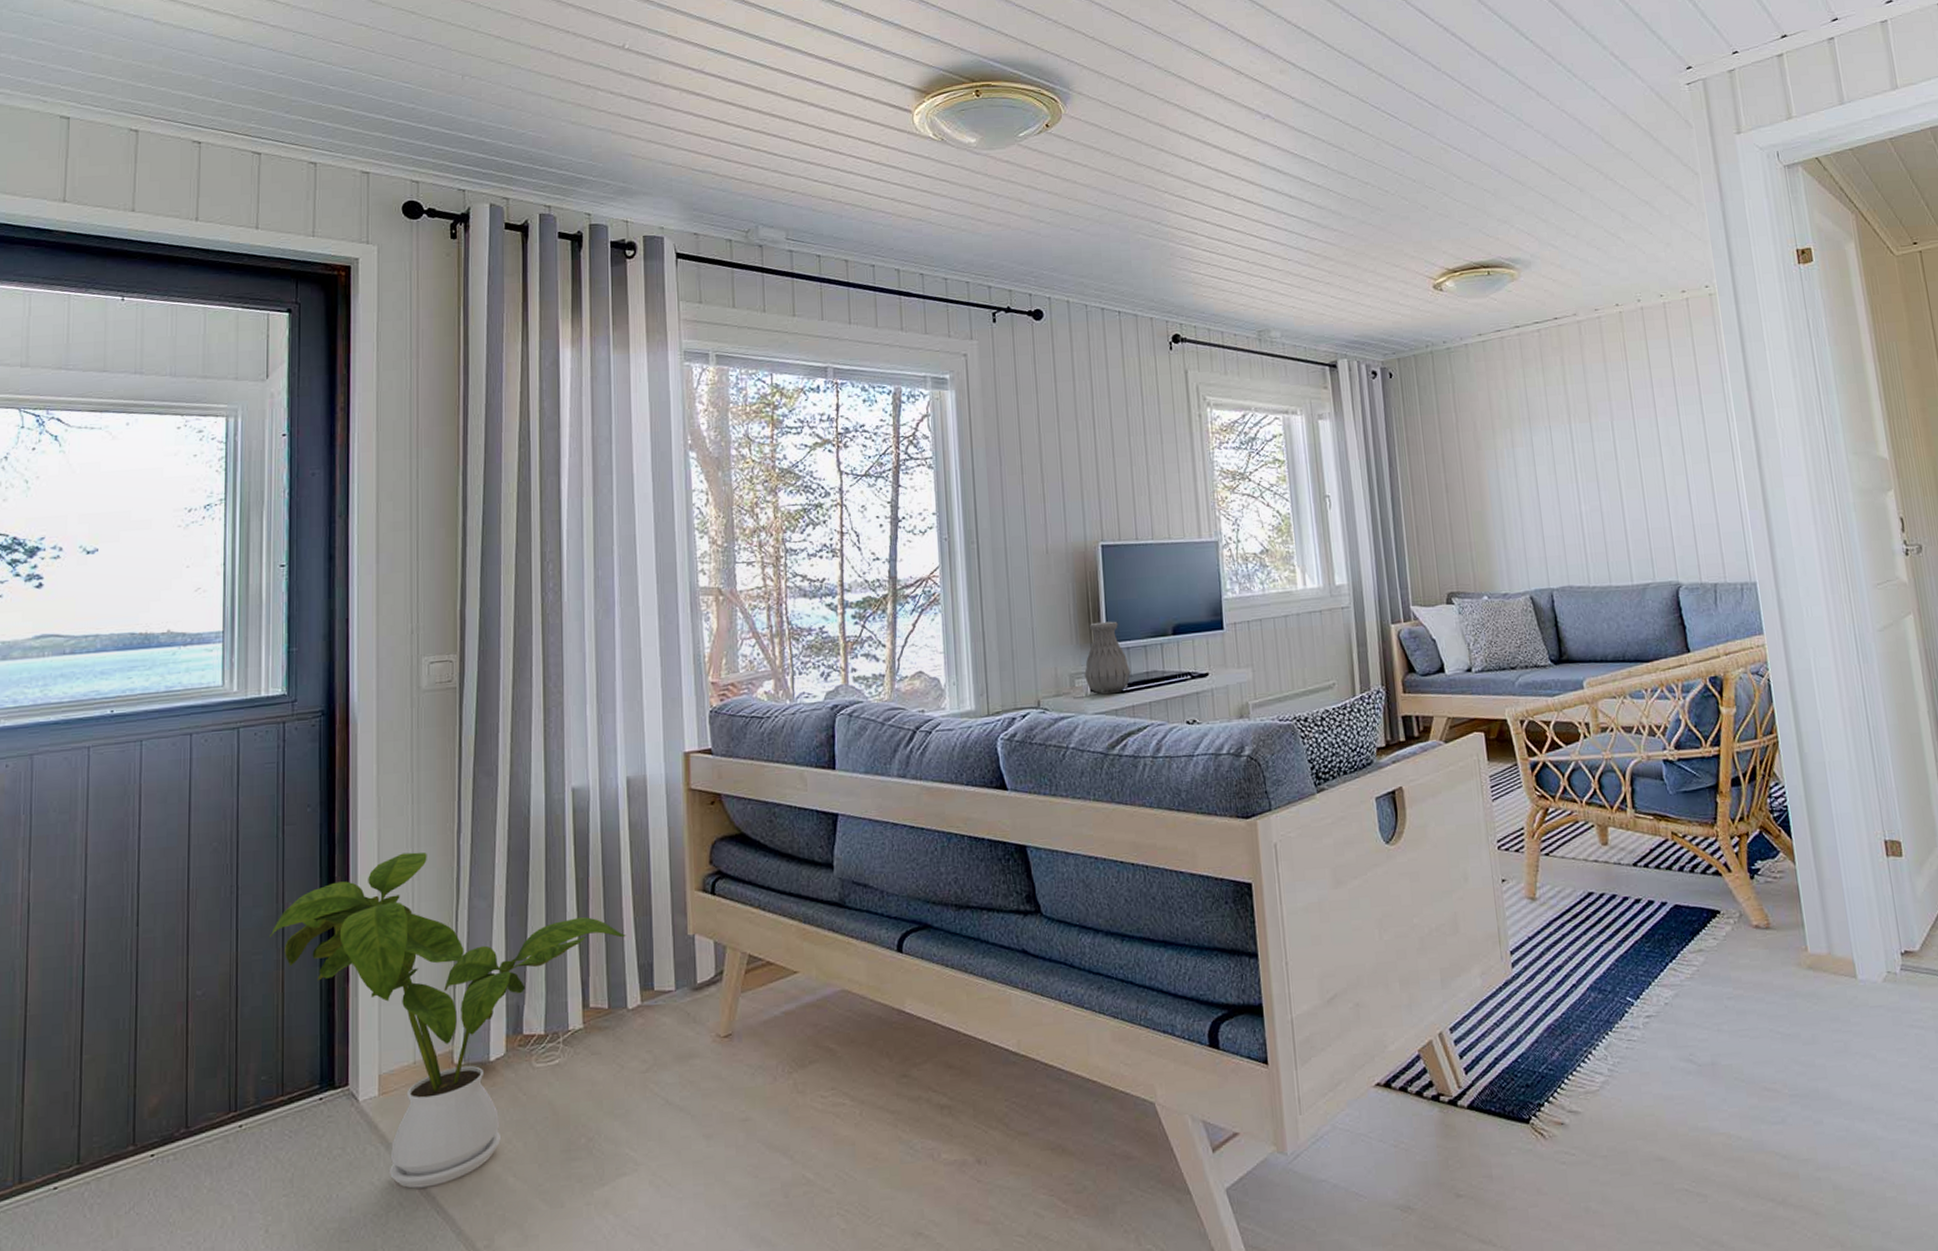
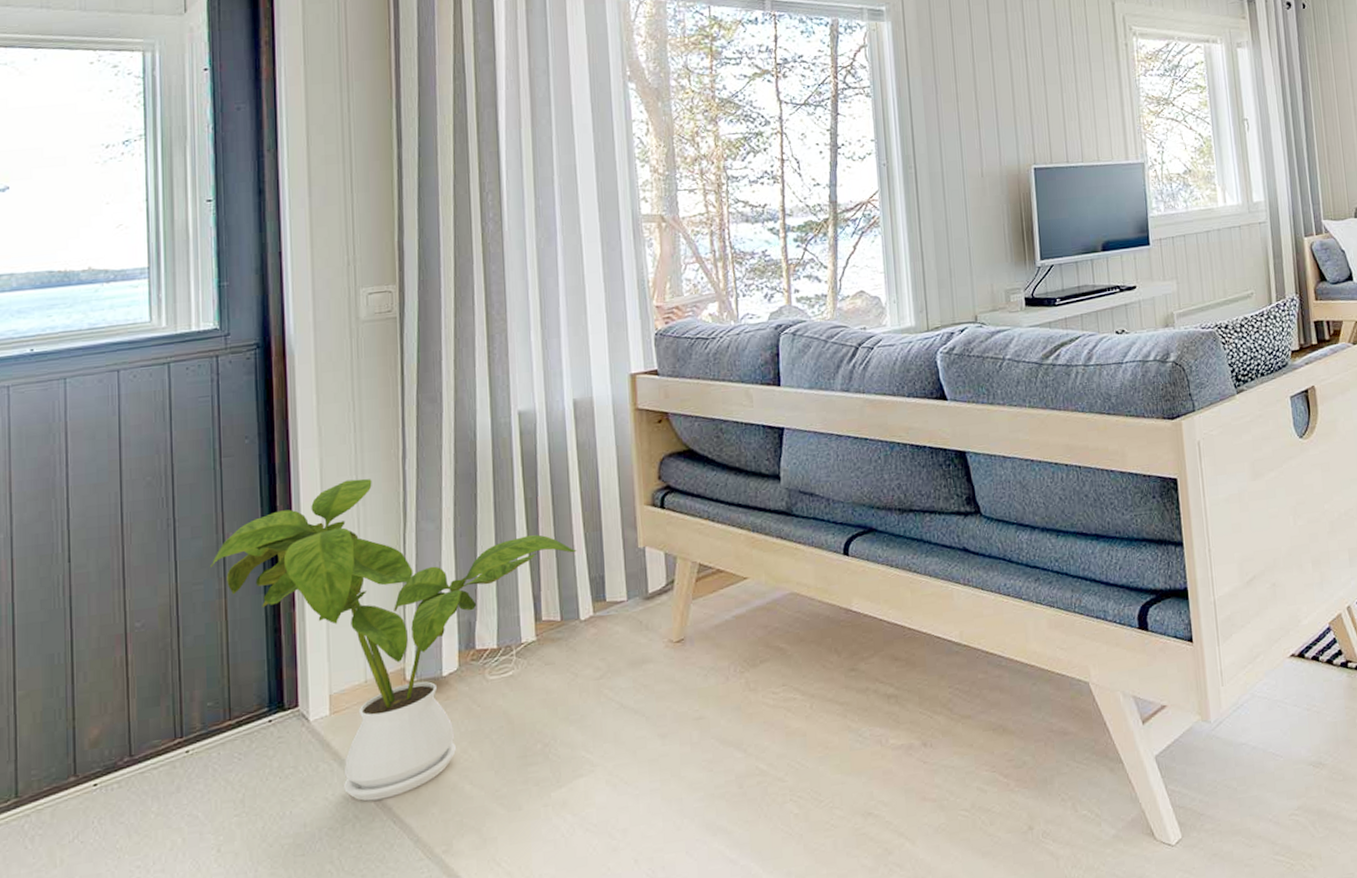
vase: present [1084,621,1131,695] -> none [1019,239,1063,309]

